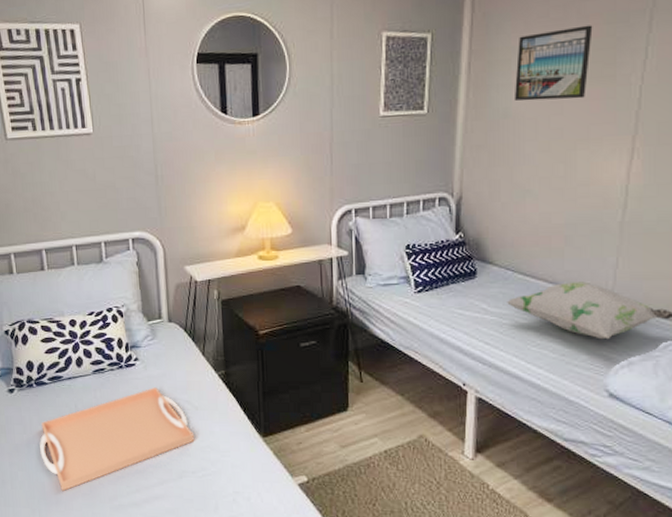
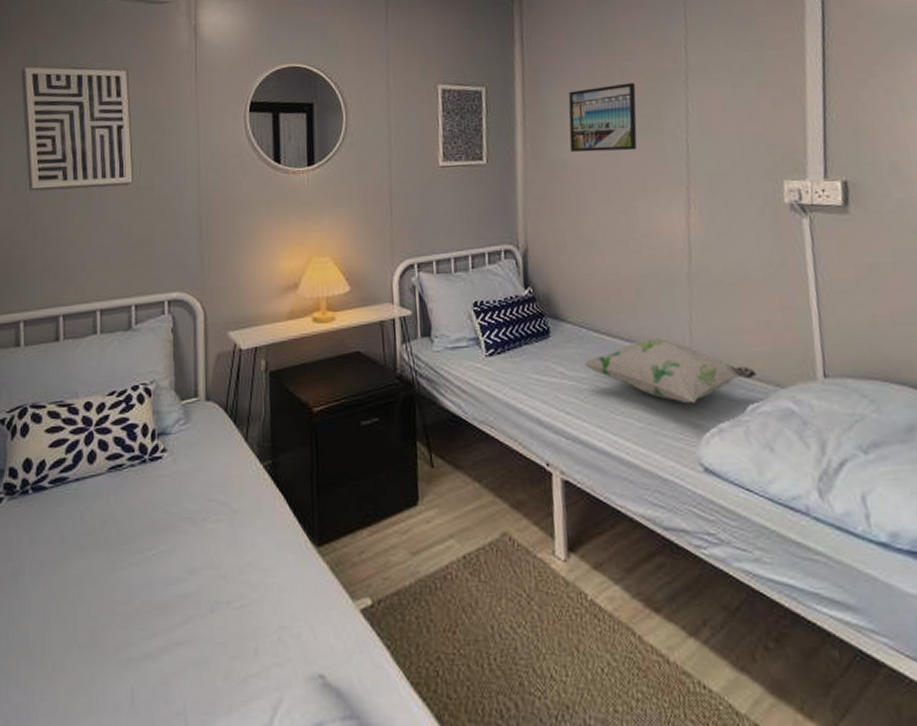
serving tray: present [39,387,195,491] -> none [28,486,232,643]

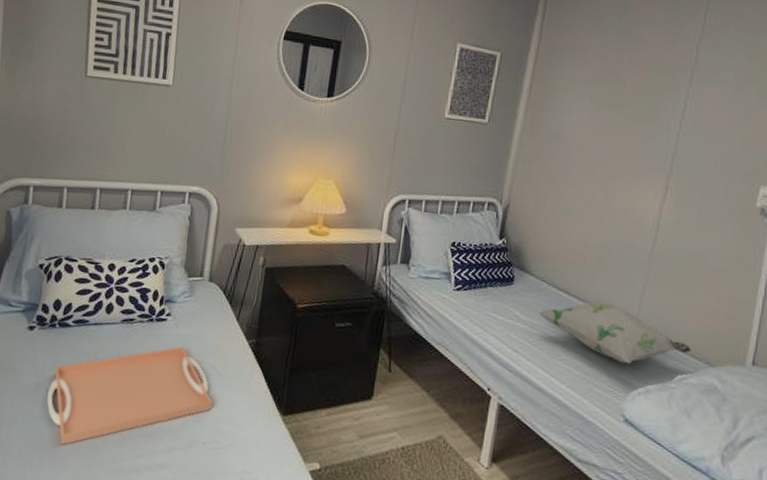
serving tray: none [28,486,232,643] -> present [46,346,213,445]
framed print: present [568,82,637,153] -> none [566,69,642,134]

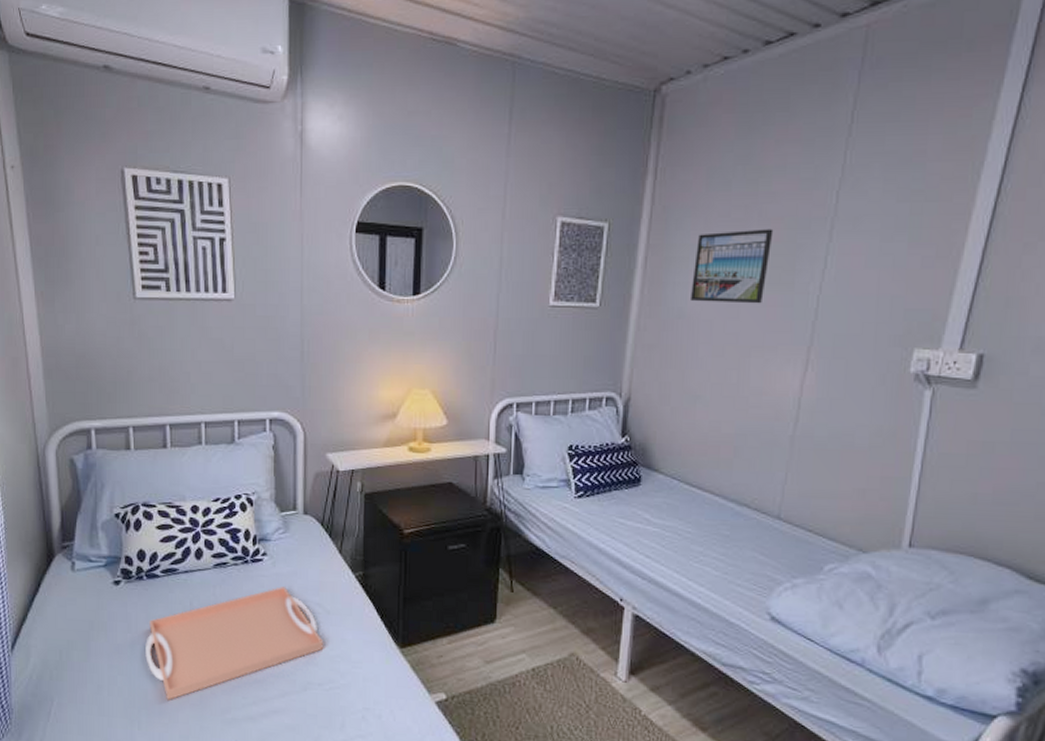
decorative pillow: present [539,301,691,364] -> none [671,495,841,559]
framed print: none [566,69,642,134] -> present [689,229,774,304]

